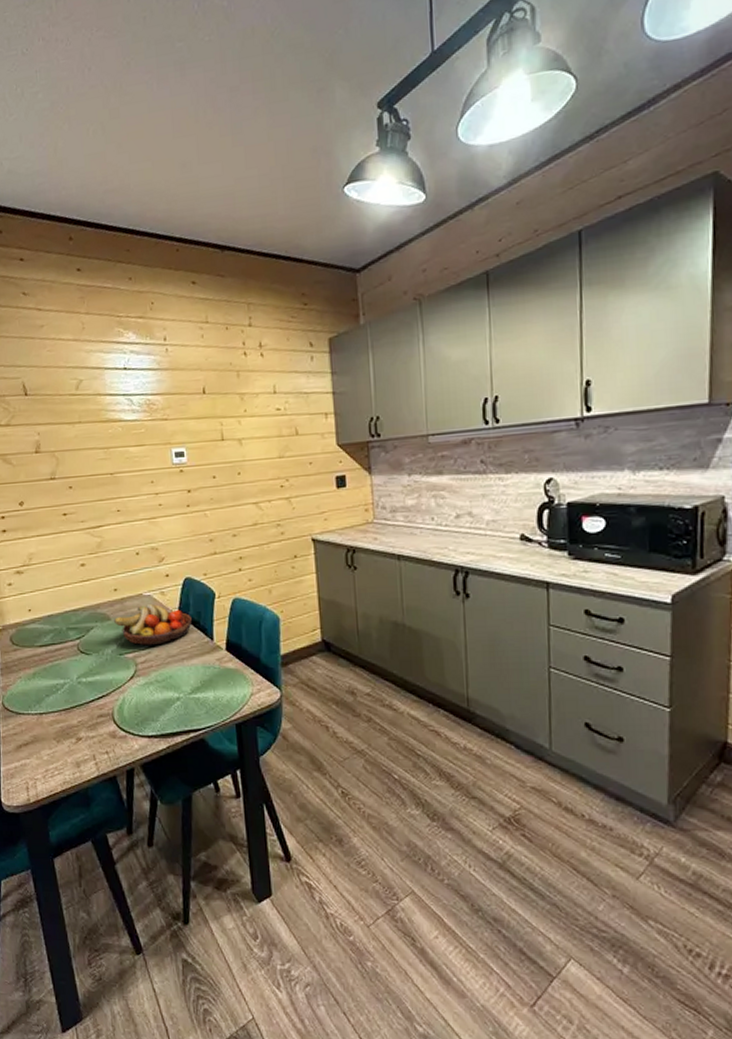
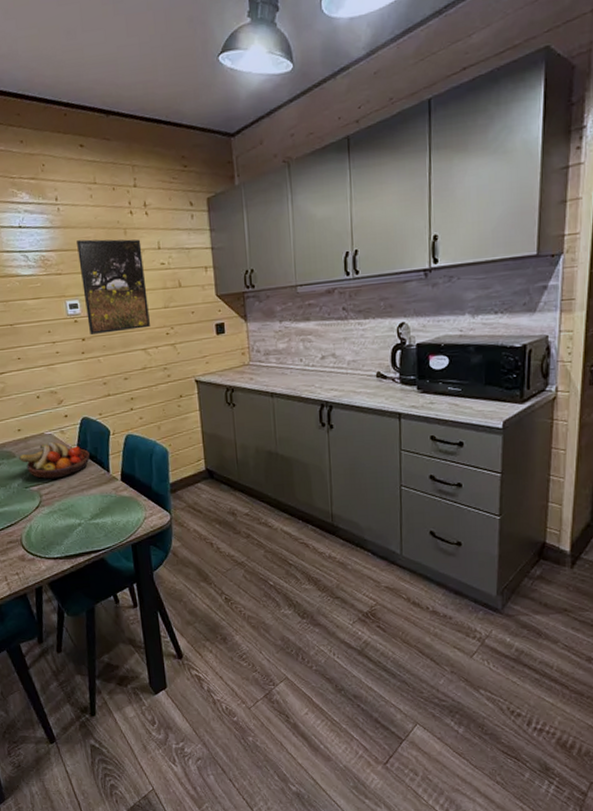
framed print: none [185,382,263,486] -> present [77,239,150,335]

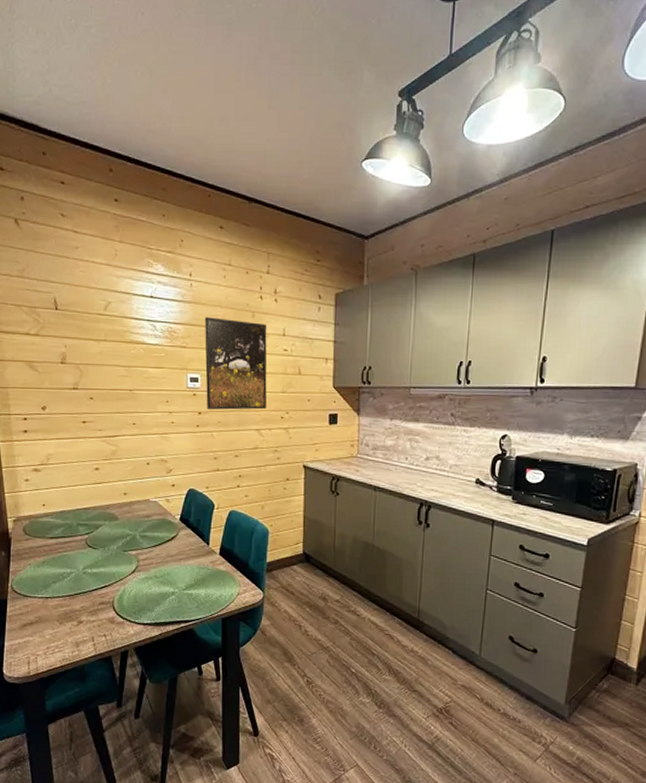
fruit bowl: present [18,442,91,480] -> none [120,509,193,546]

